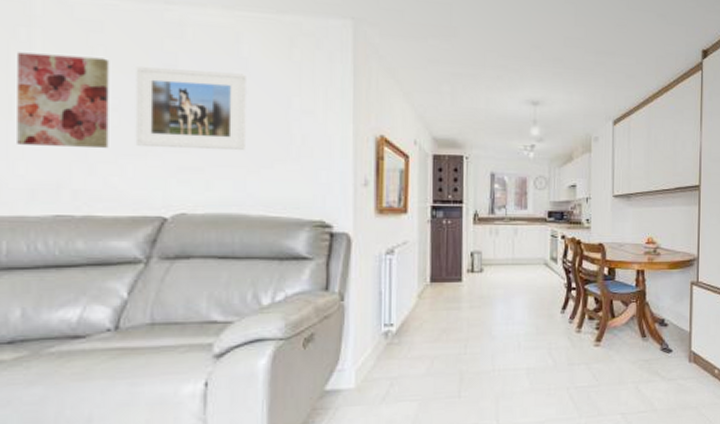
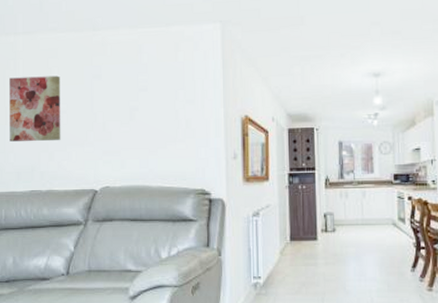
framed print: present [135,67,246,150] -> none [76,76,147,137]

